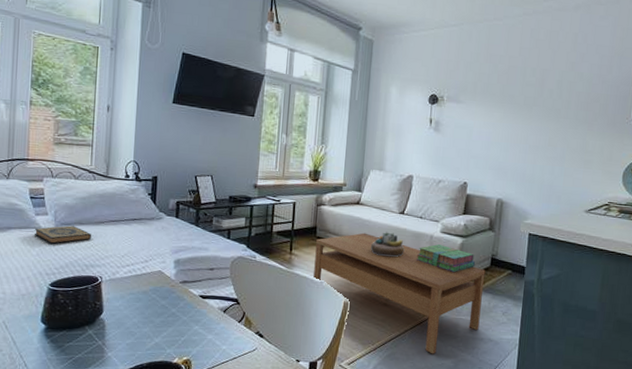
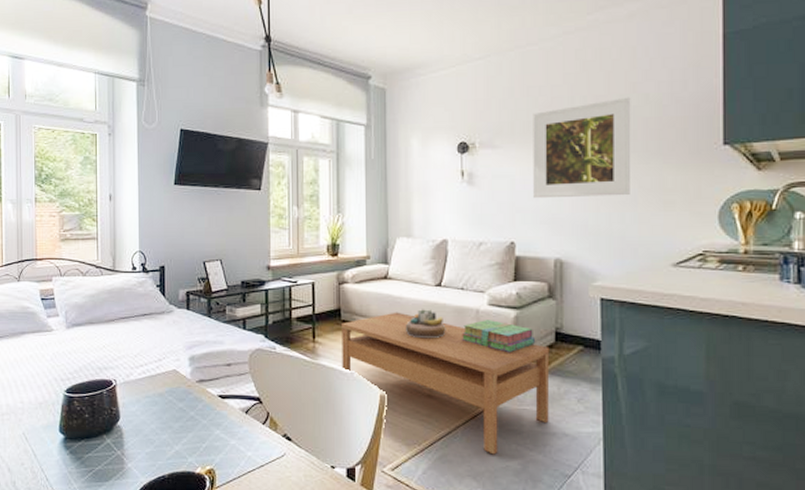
hardback book: present [35,225,91,244] -> none [48,326,102,347]
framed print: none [486,73,569,153] -> present [533,97,631,199]

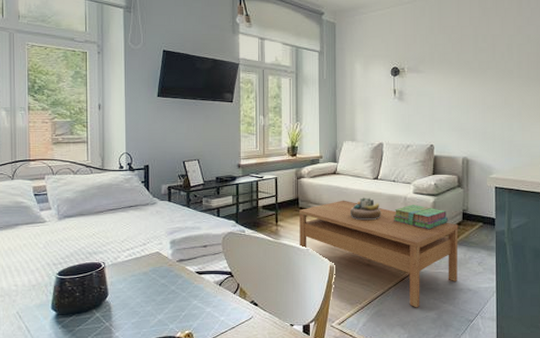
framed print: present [533,97,631,199] -> none [447,37,518,112]

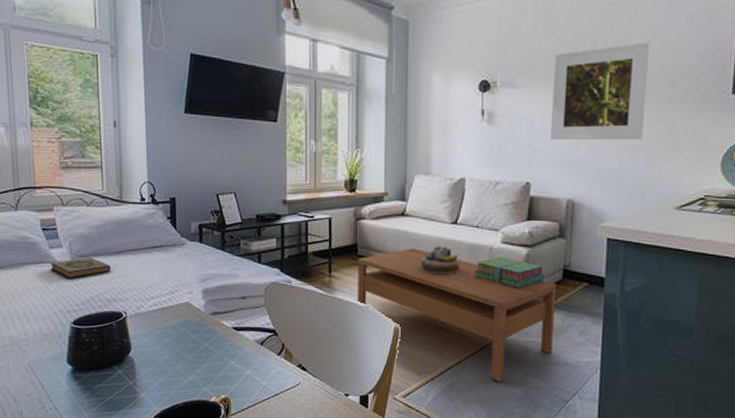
hardback book: none [41,217,92,236] -> present [51,258,110,278]
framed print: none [447,37,518,112] -> present [550,42,650,141]

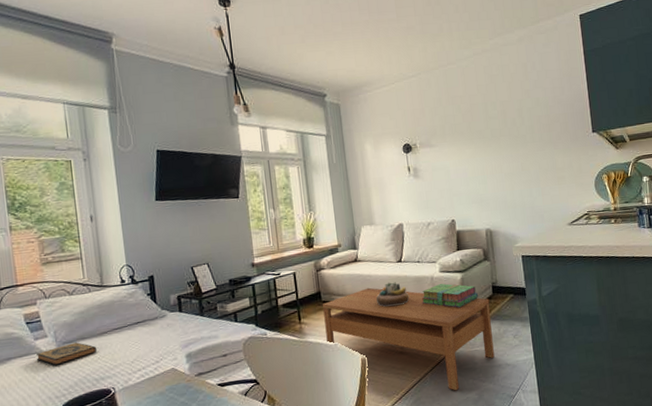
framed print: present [550,42,650,141] -> none [458,101,534,184]

